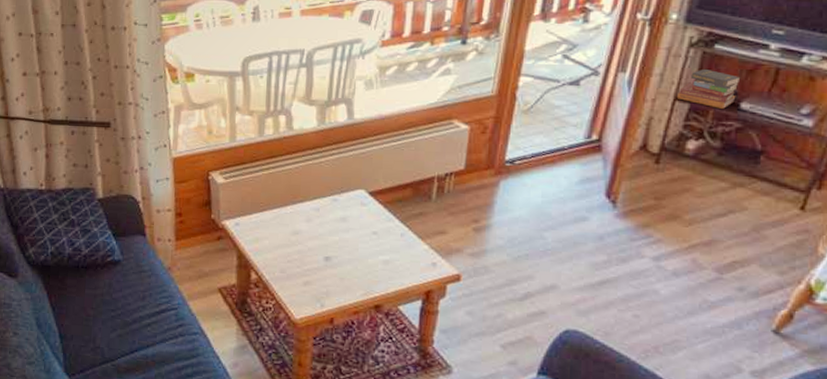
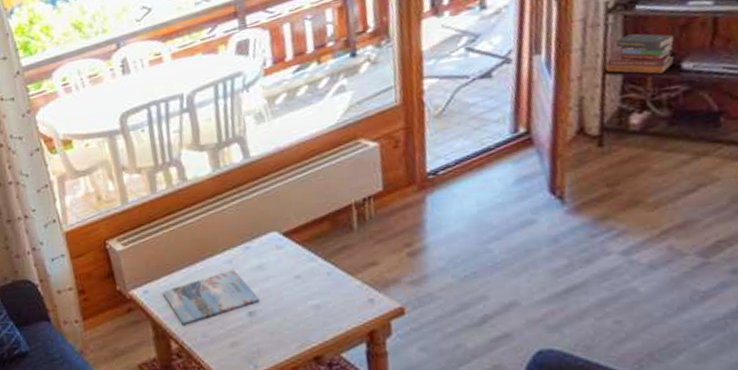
magazine: none [252,217,337,259] -> present [162,269,259,325]

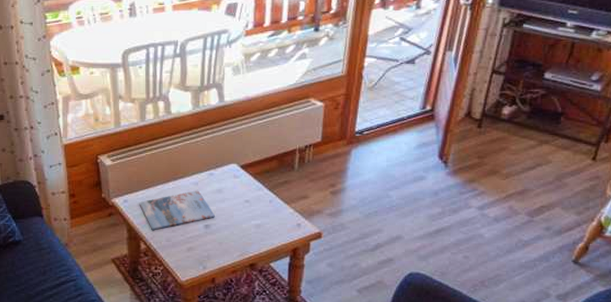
books: present [605,33,675,74] -> none [493,45,544,79]

